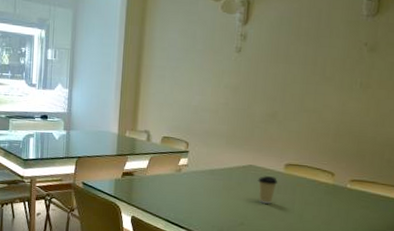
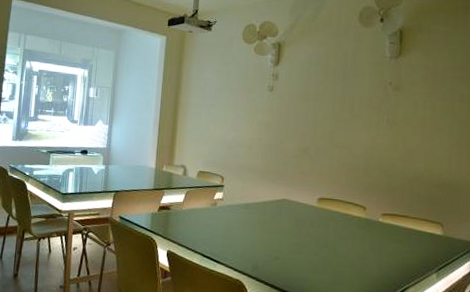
coffee cup: present [257,176,278,204] -> none [291,210,312,238]

